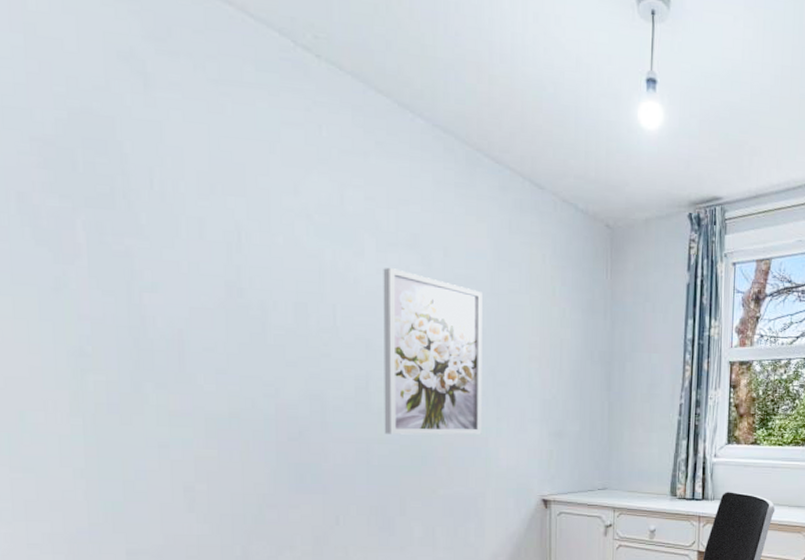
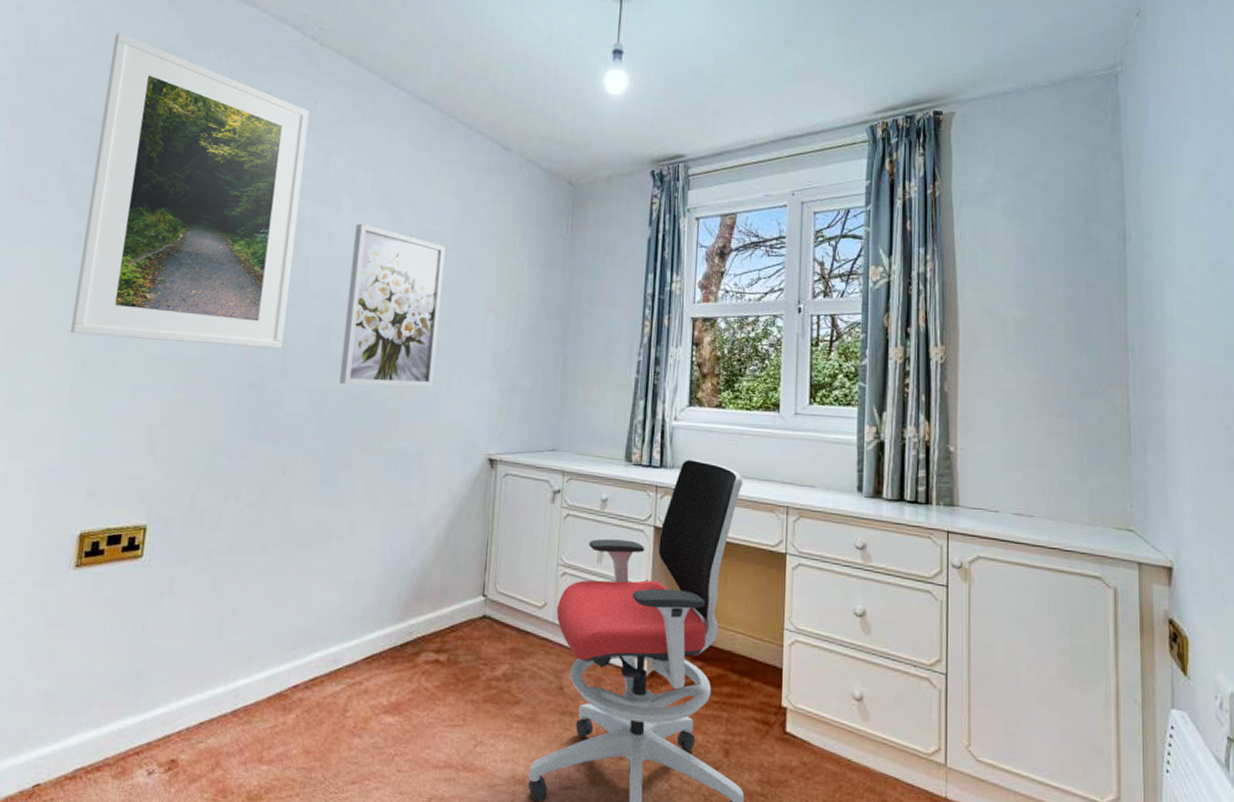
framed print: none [51,28,318,401] -> present [70,33,309,349]

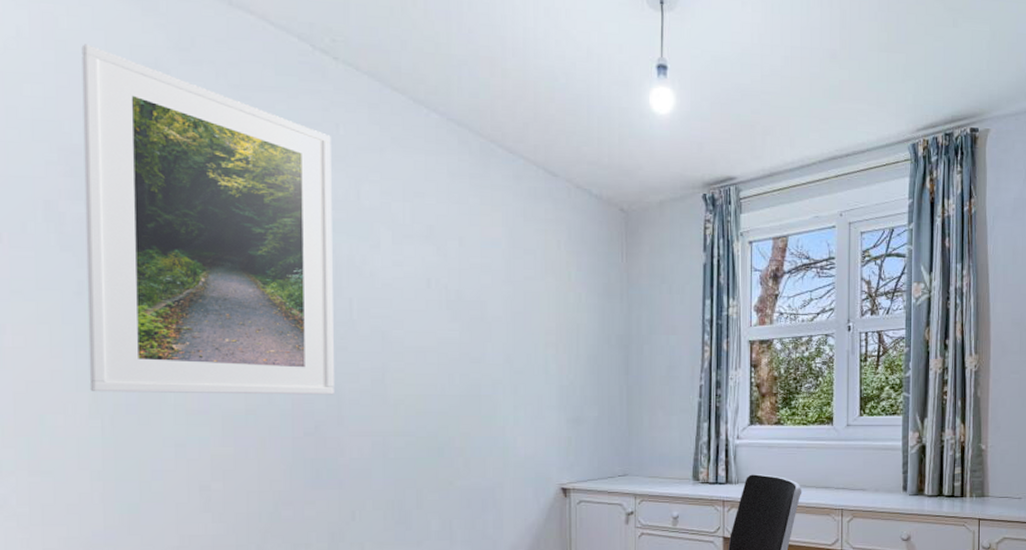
wall art: present [339,223,446,387] -> none [399,259,499,426]

